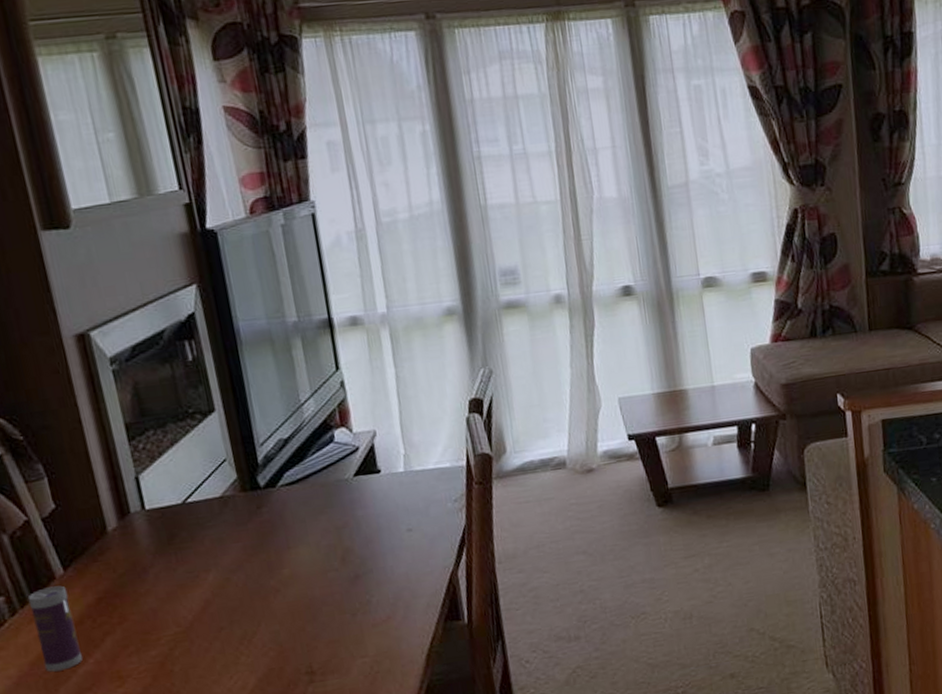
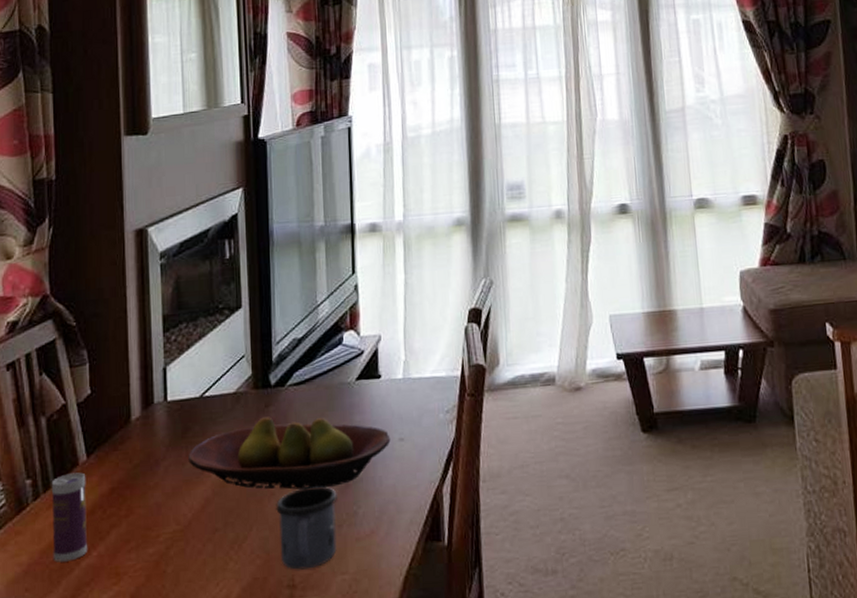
fruit bowl: none [178,514,398,587] -> present [188,417,391,490]
mug: none [283,579,354,658] -> present [276,486,337,570]

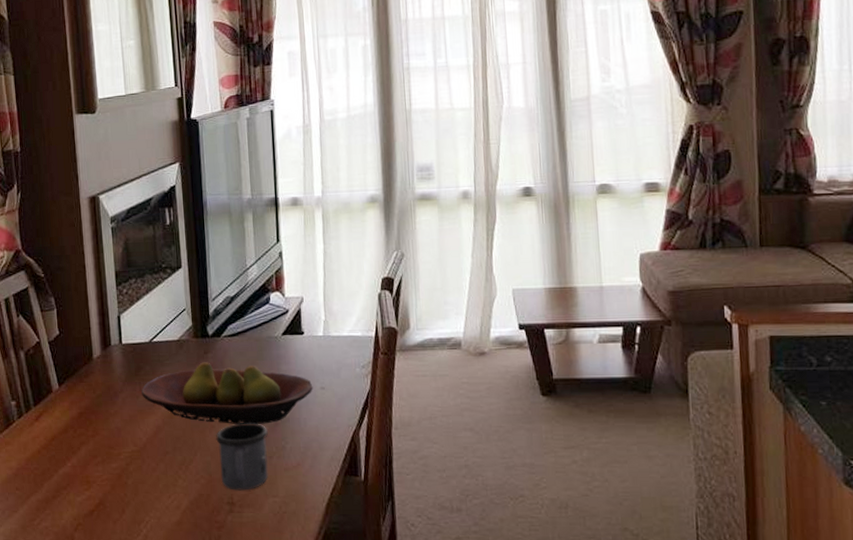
beverage can: present [51,472,88,562] -> none [31,398,64,469]

